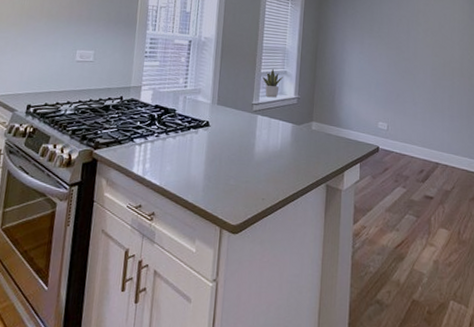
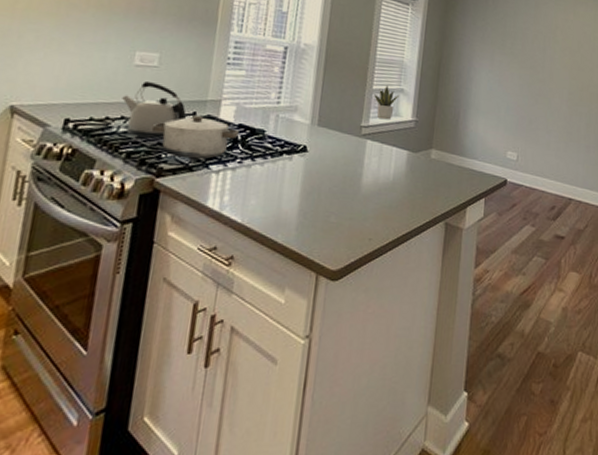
kettle: none [68,74,115,119] -> present [122,82,186,140]
cooking pot: none [89,98,156,134] -> present [151,114,239,159]

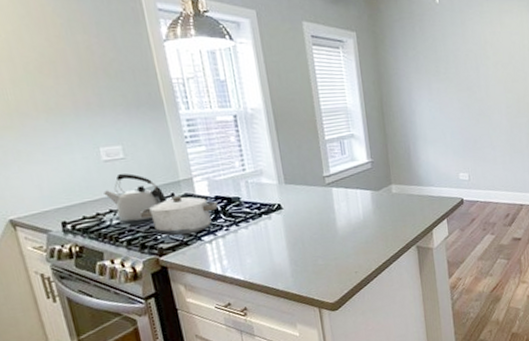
potted plant: present [374,85,400,120] -> none [328,133,352,167]

